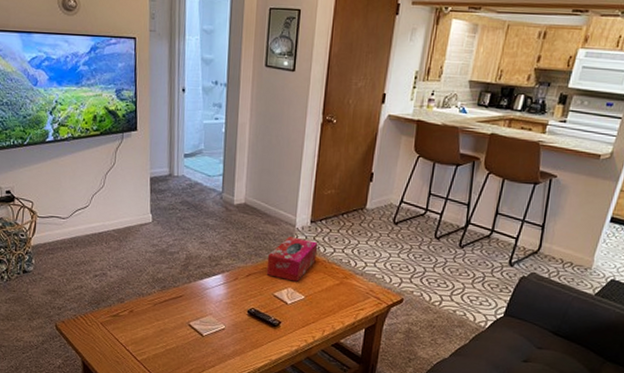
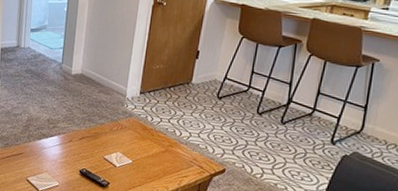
tissue box: present [266,236,318,282] -> none [98,105,146,147]

